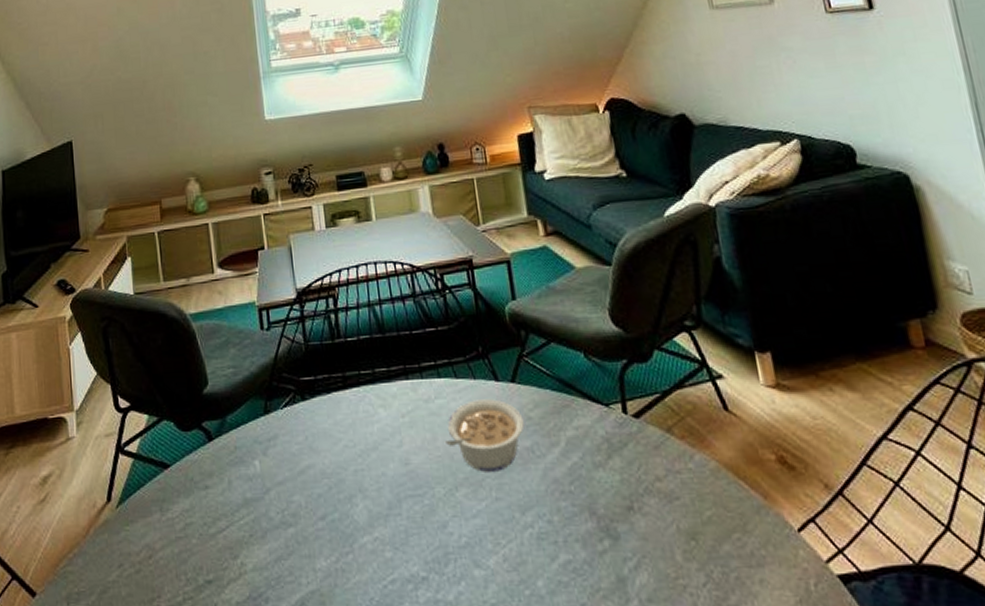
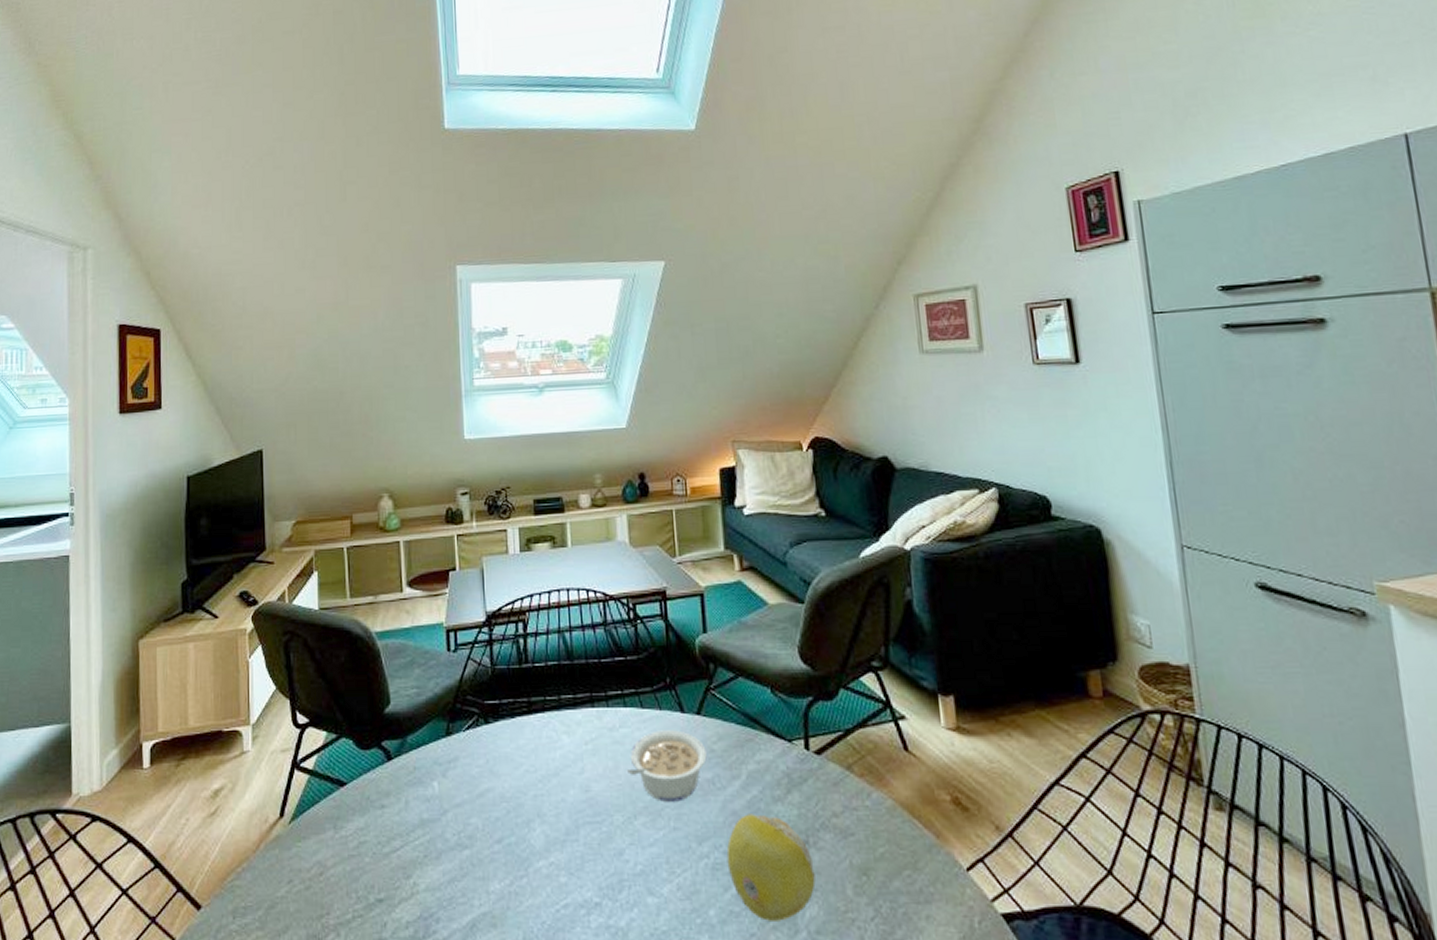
fruit: none [550,481,644,590] -> present [726,814,816,921]

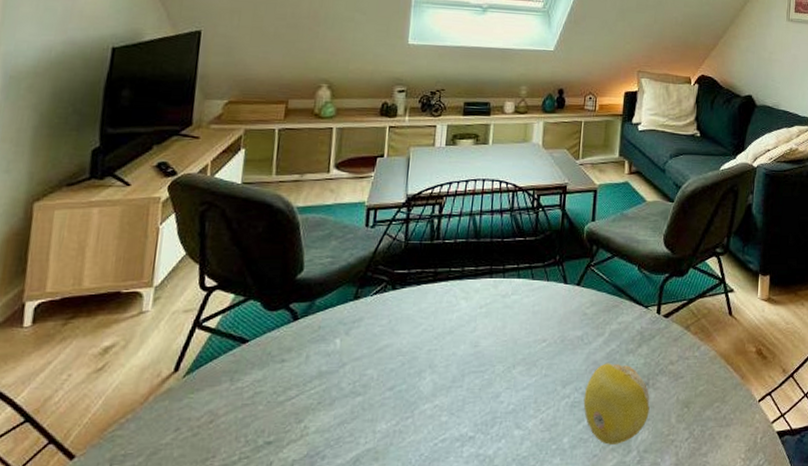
legume: present [626,730,707,802] -> none [512,297,580,354]

